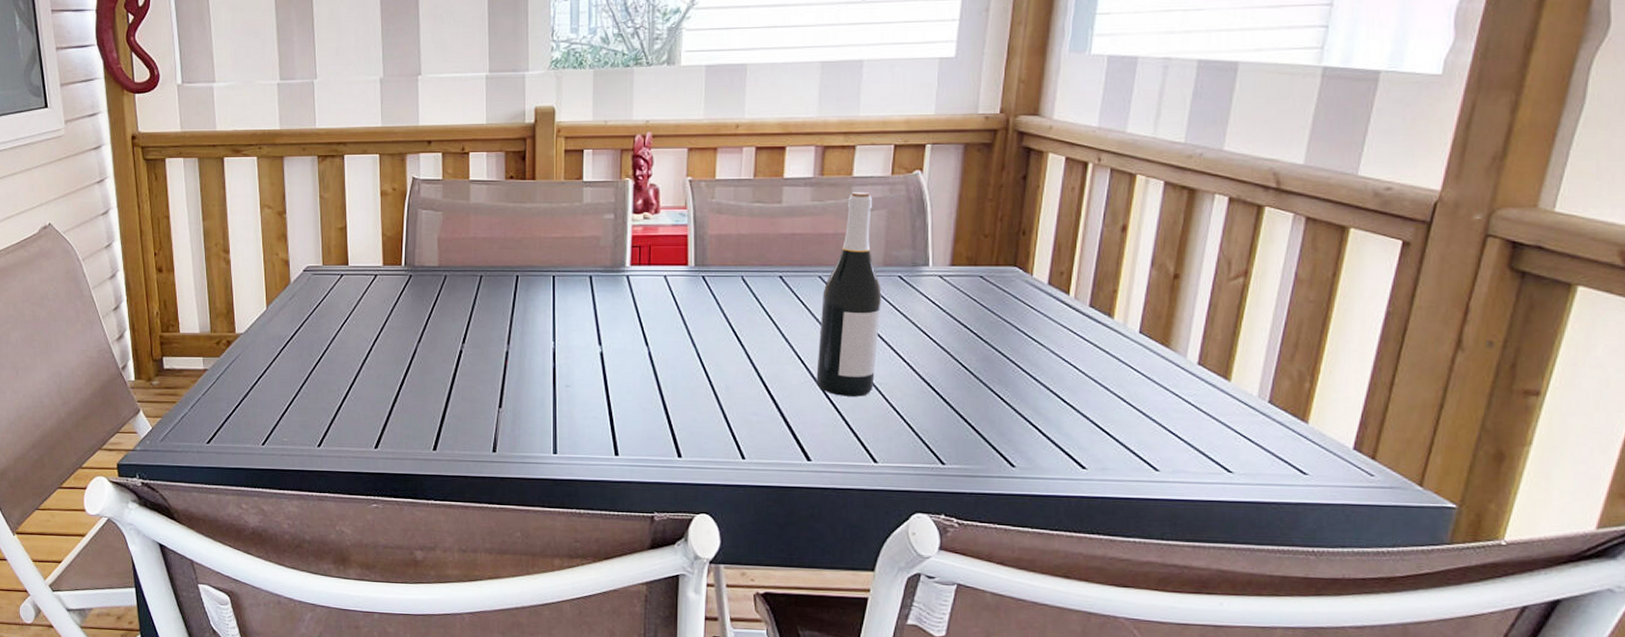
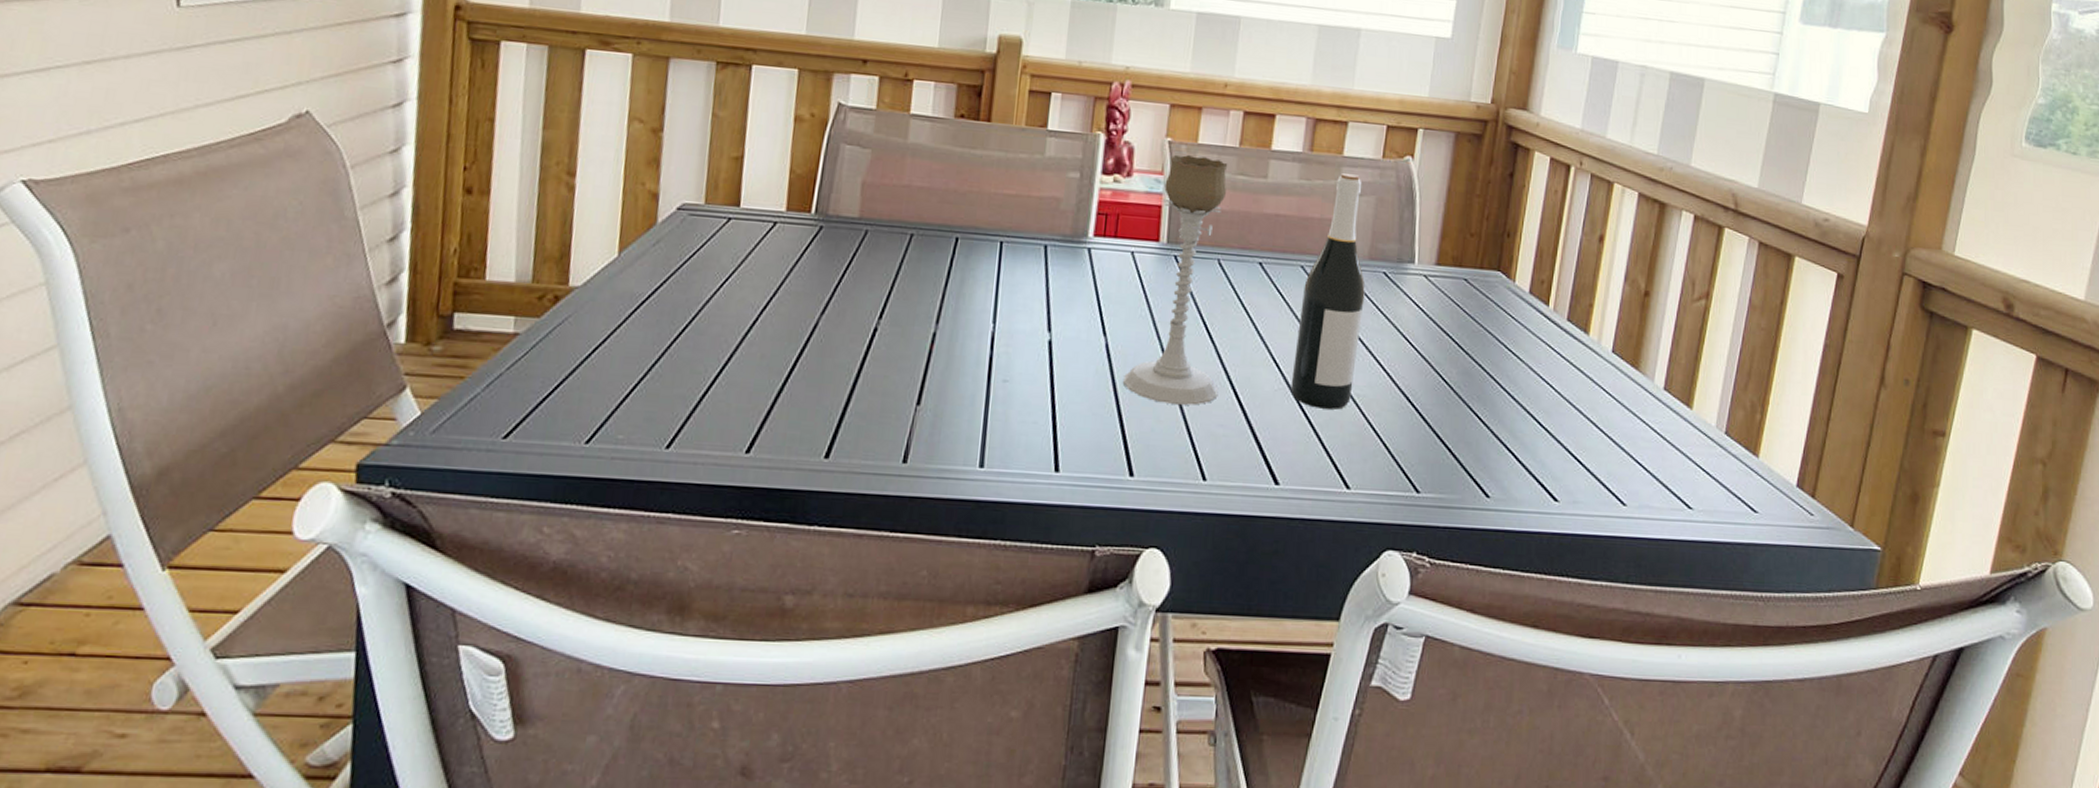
candle holder: none [666,190,750,399] -> present [1123,154,1228,406]

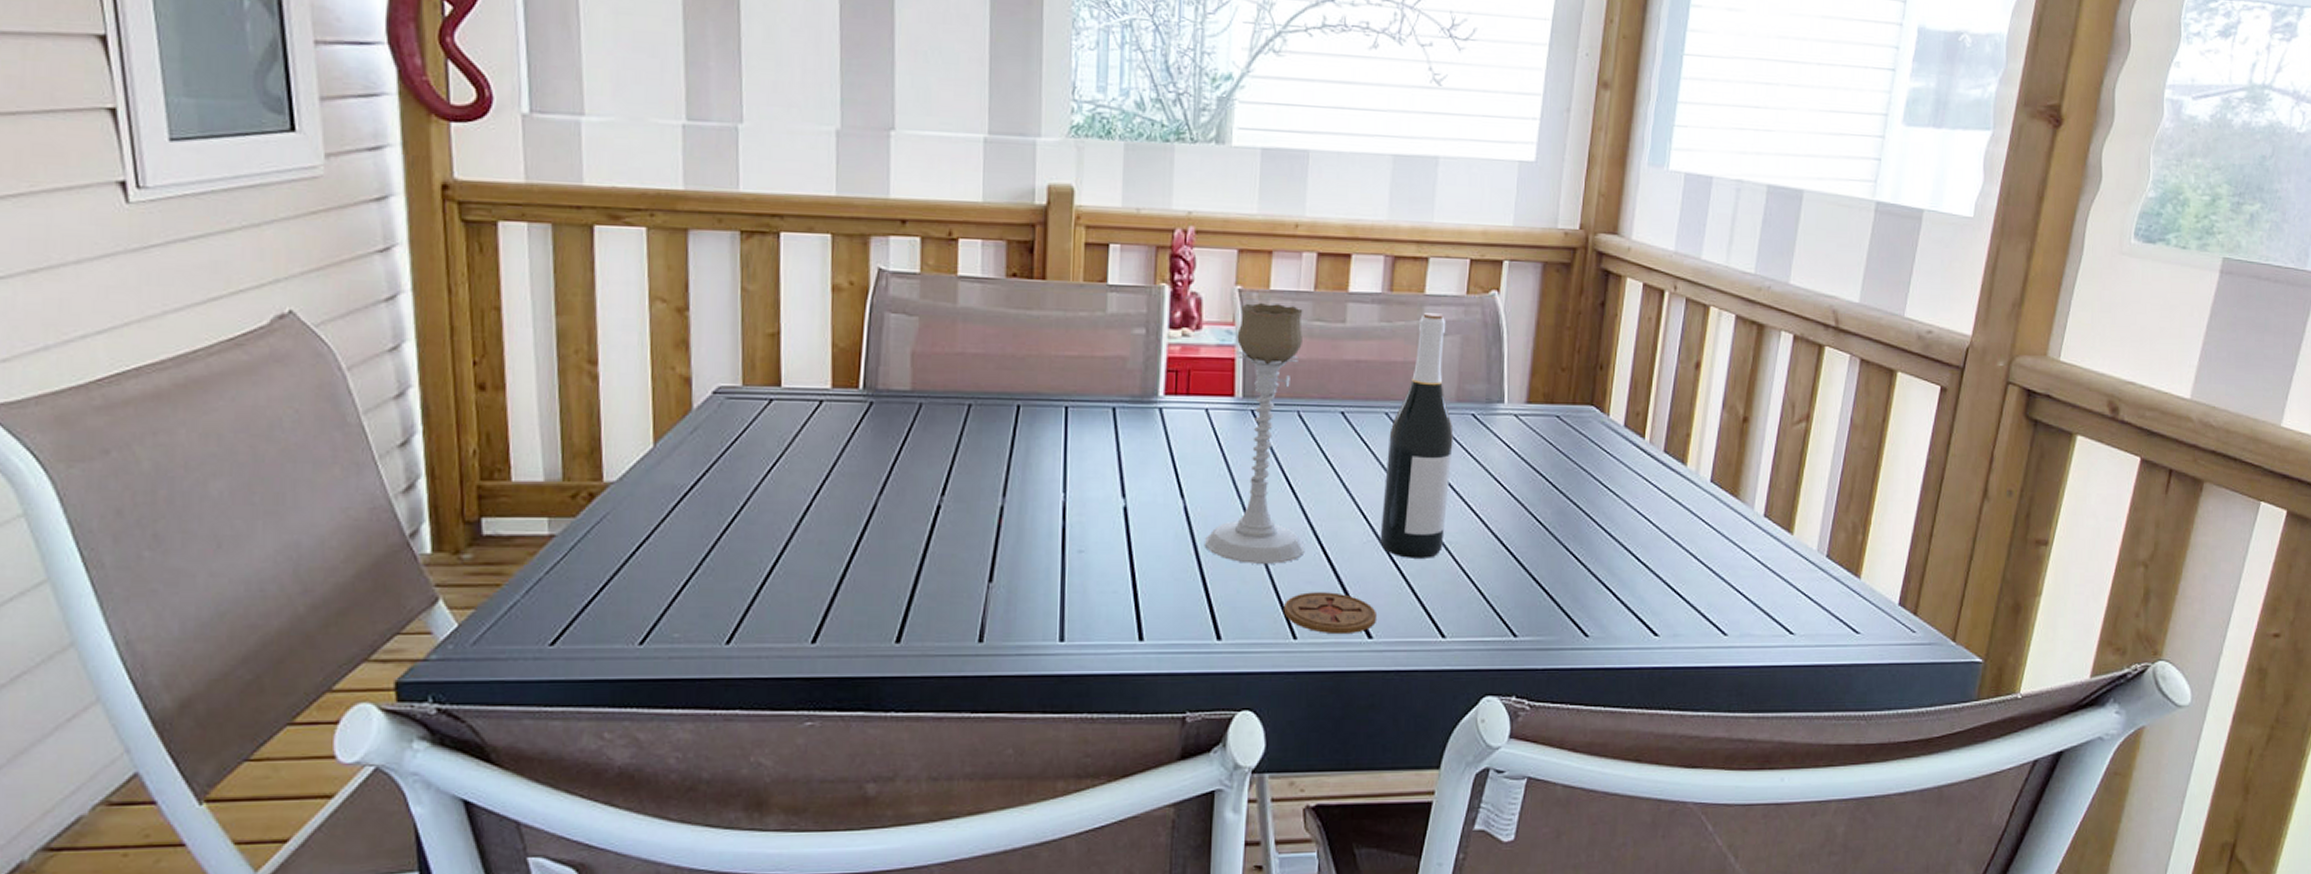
coaster: none [1194,435,1285,480] -> present [1283,592,1378,635]

